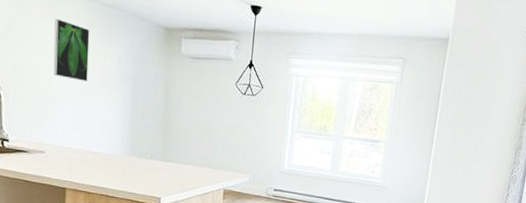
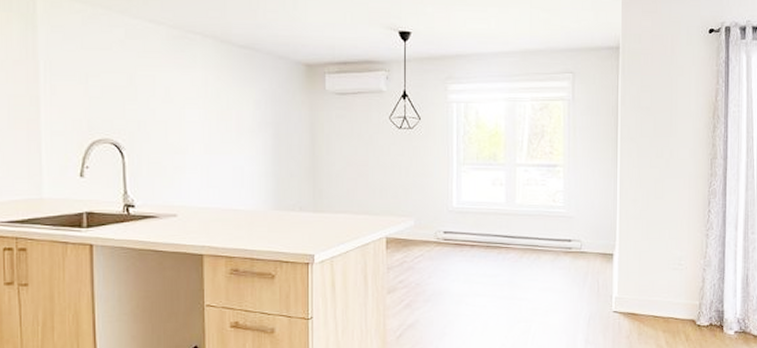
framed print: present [53,18,90,81] -> none [182,65,222,131]

